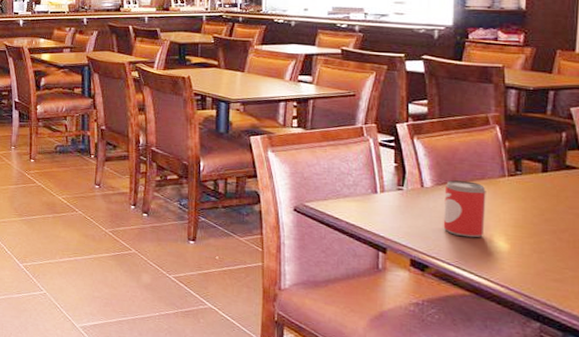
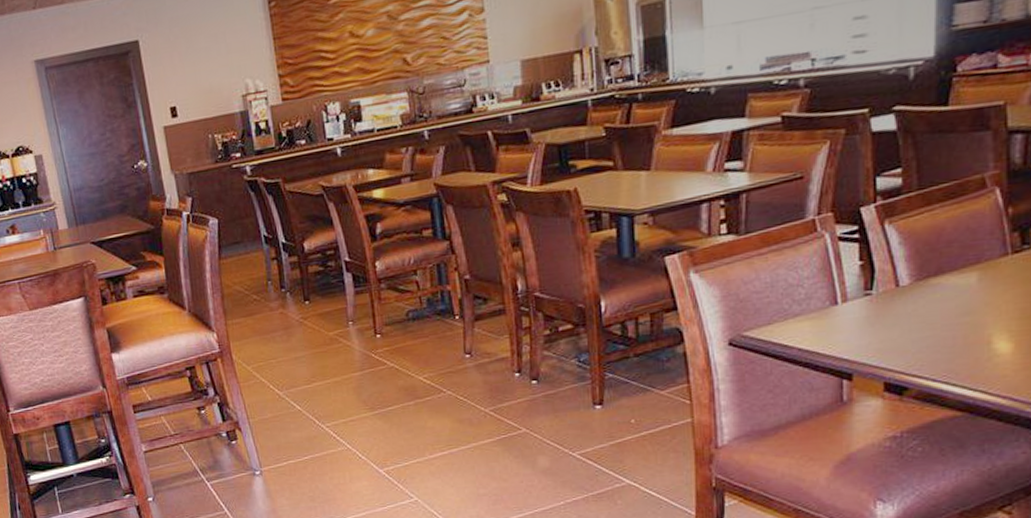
beer can: present [443,180,486,238] -> none [926,268,983,343]

